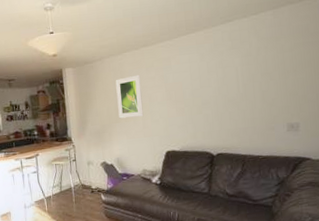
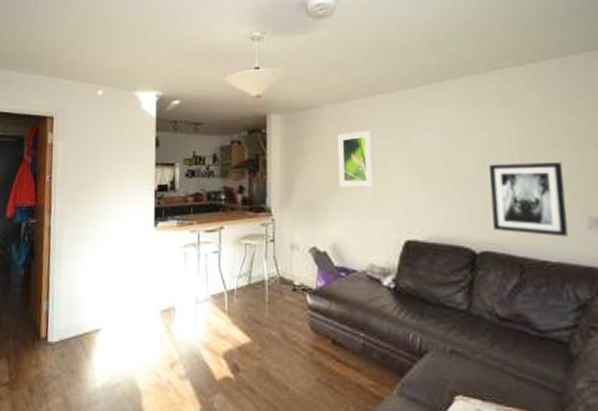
wall art: none [223,87,274,139] -> present [489,162,569,237]

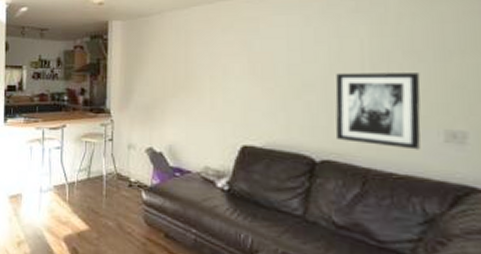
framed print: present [337,129,374,188] -> none [177,36,213,93]

